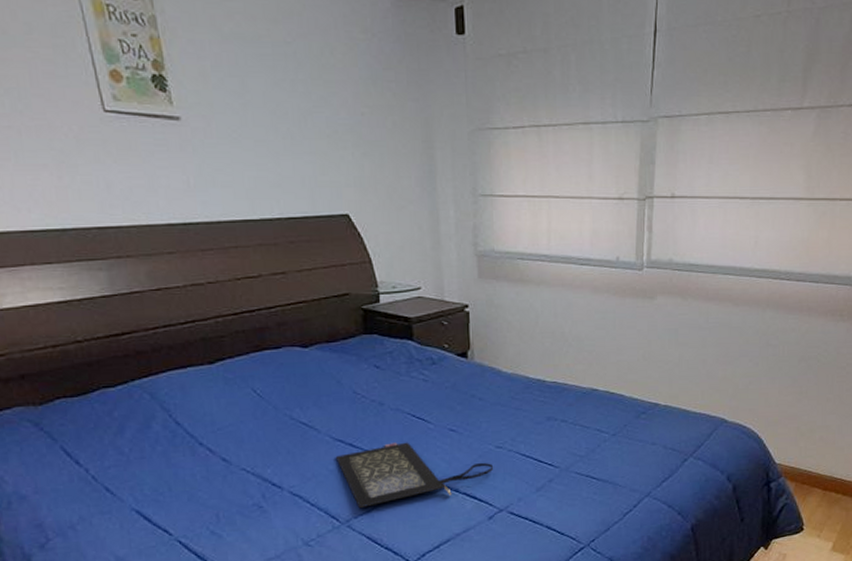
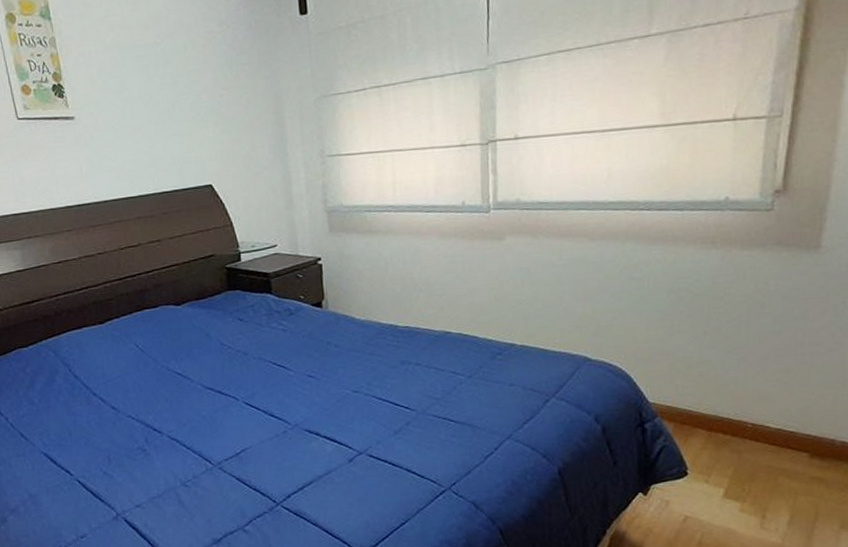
clutch bag: present [335,442,494,509] -> none [206,388,352,452]

